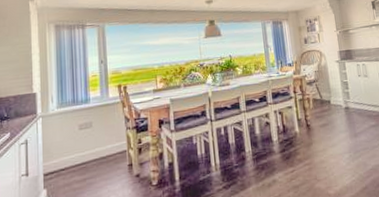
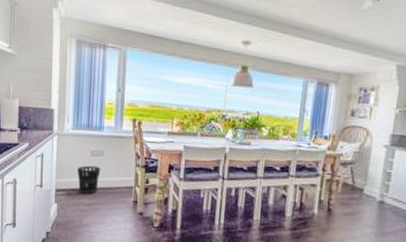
wastebasket: none [66,139,91,172] -> present [77,165,101,195]

